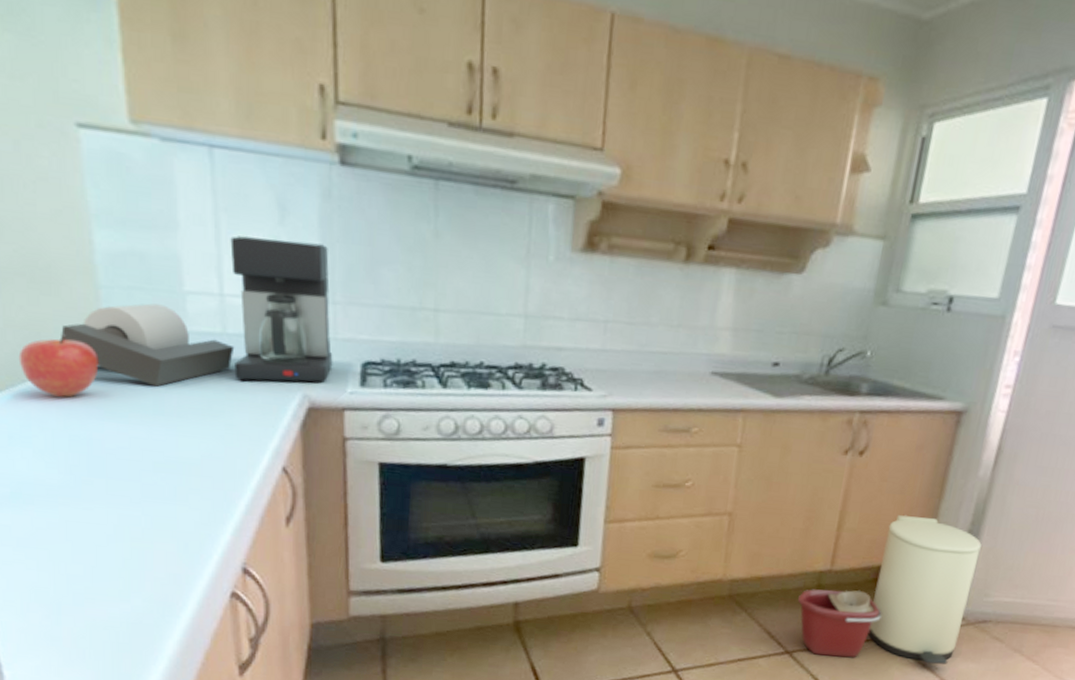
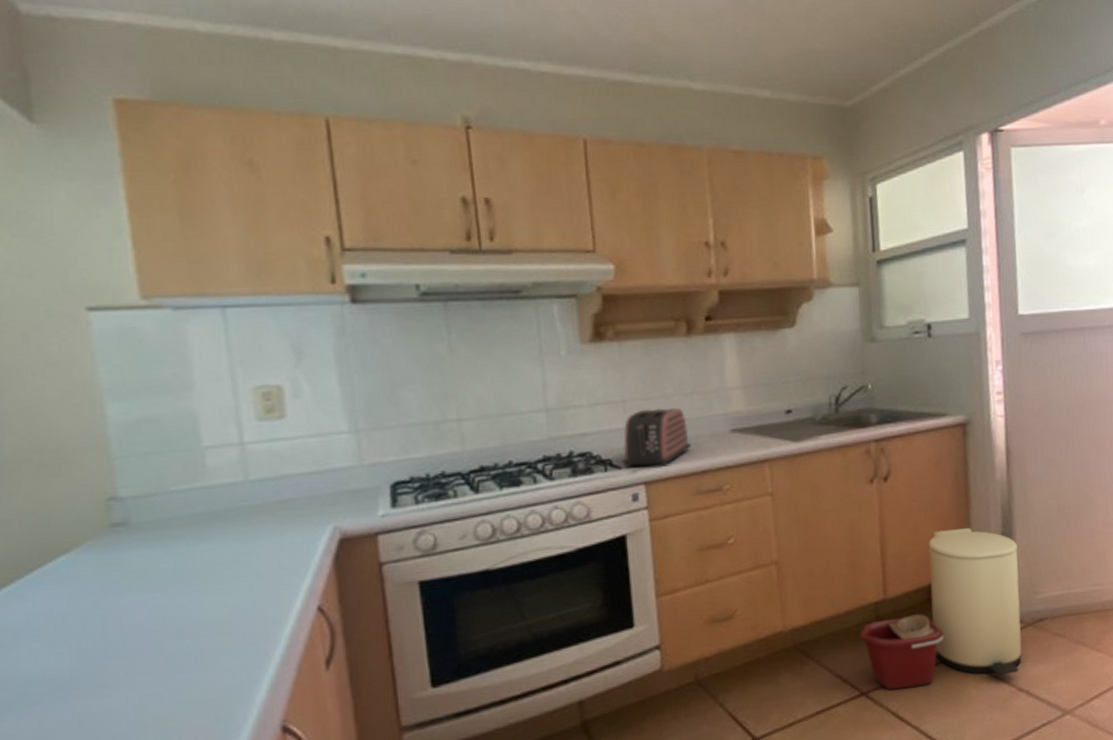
fruit: present [18,333,99,397] -> none [25,512,114,580]
paper towel holder: present [61,303,235,387] -> none [72,464,259,549]
coffee maker: present [230,236,333,382] -> none [247,378,361,525]
toaster: none [593,333,668,397] -> present [622,407,691,468]

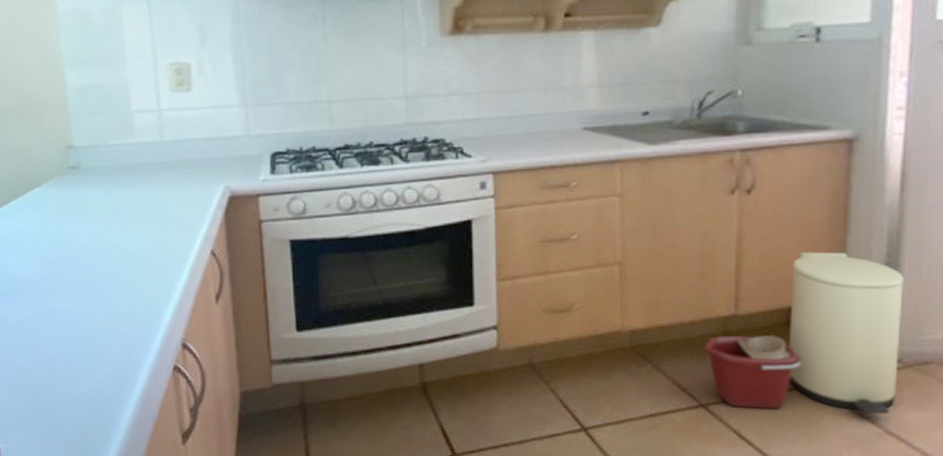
toaster: present [622,407,691,468] -> none [473,102,541,159]

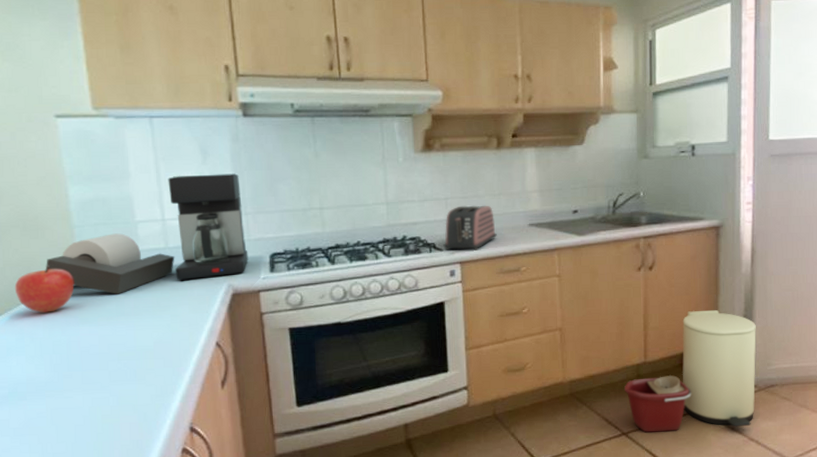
fruit: none [13,155,70,207] -> present [14,264,75,313]
paper towel holder: none [43,124,170,191] -> present [46,233,175,295]
coffee maker: none [164,59,248,178] -> present [168,173,249,280]
toaster: none [473,102,541,159] -> present [443,205,497,251]

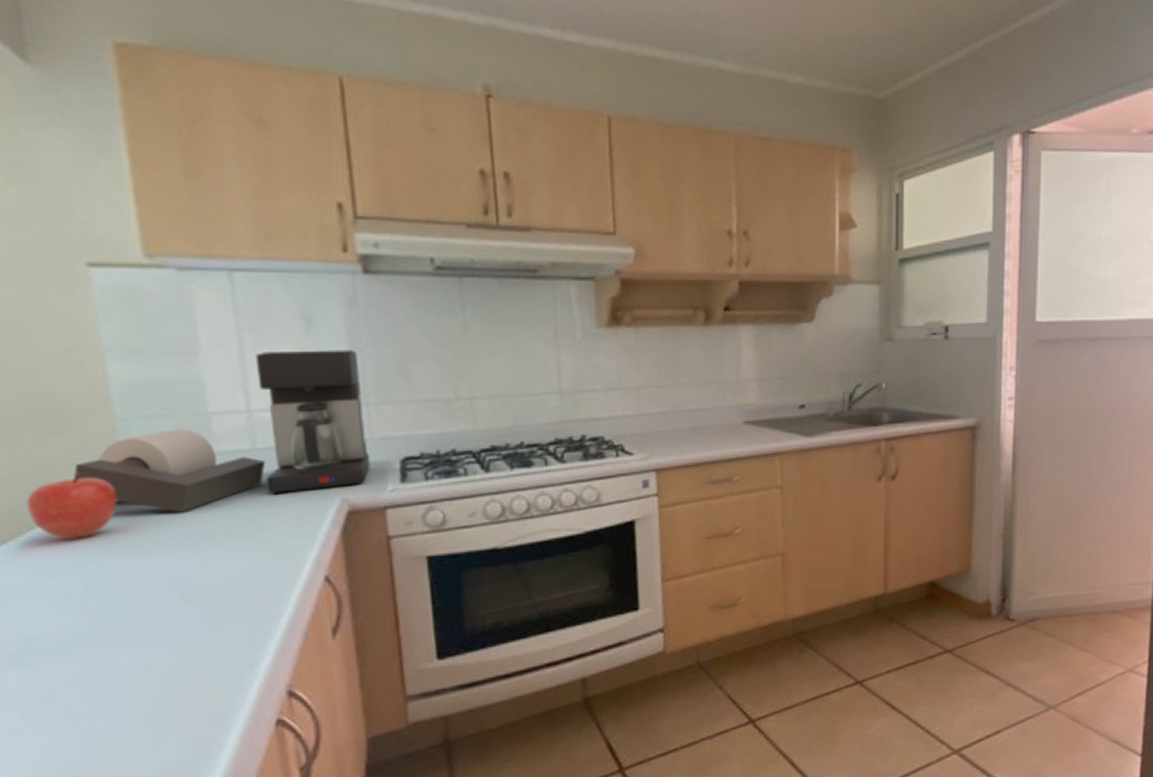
toaster: present [443,205,497,251] -> none [634,396,704,455]
bucket: present [624,375,692,433] -> none [860,609,940,680]
pedal bin: present [682,309,756,427] -> none [928,528,1017,670]

